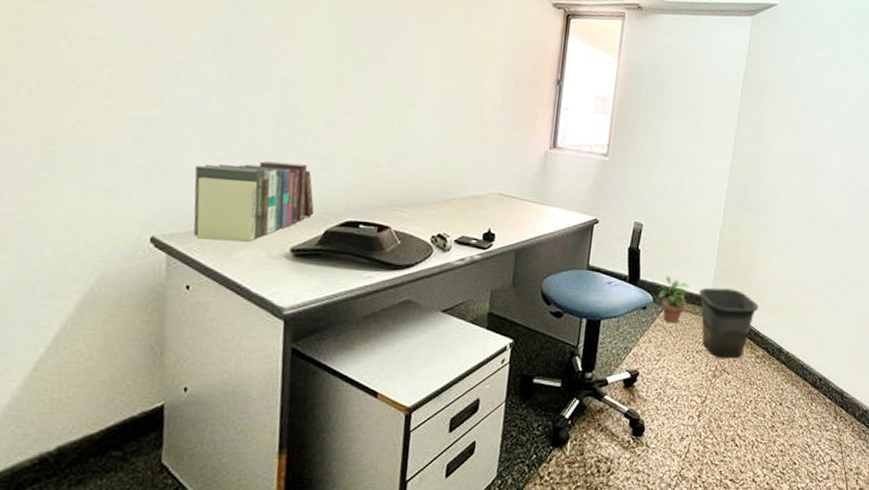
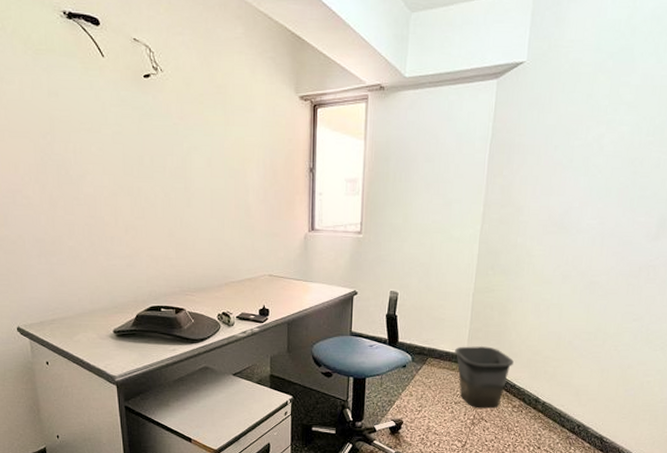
books: present [193,161,314,242] -> none [38,263,126,327]
potted plant: present [659,276,690,323] -> none [417,337,446,379]

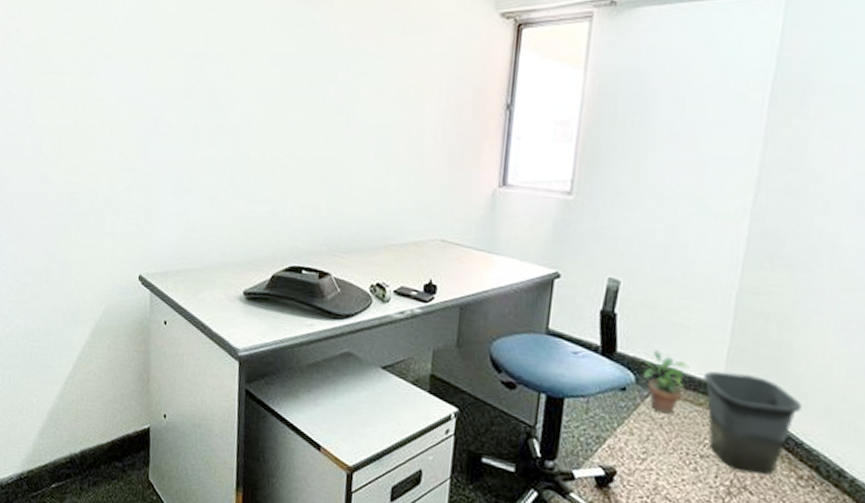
potted plant: none [417,337,446,379] -> present [644,350,690,414]

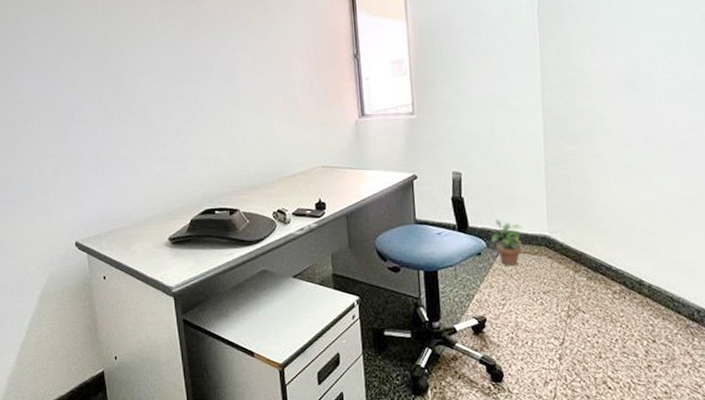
waste bin: present [704,371,802,475] -> none [534,224,605,298]

